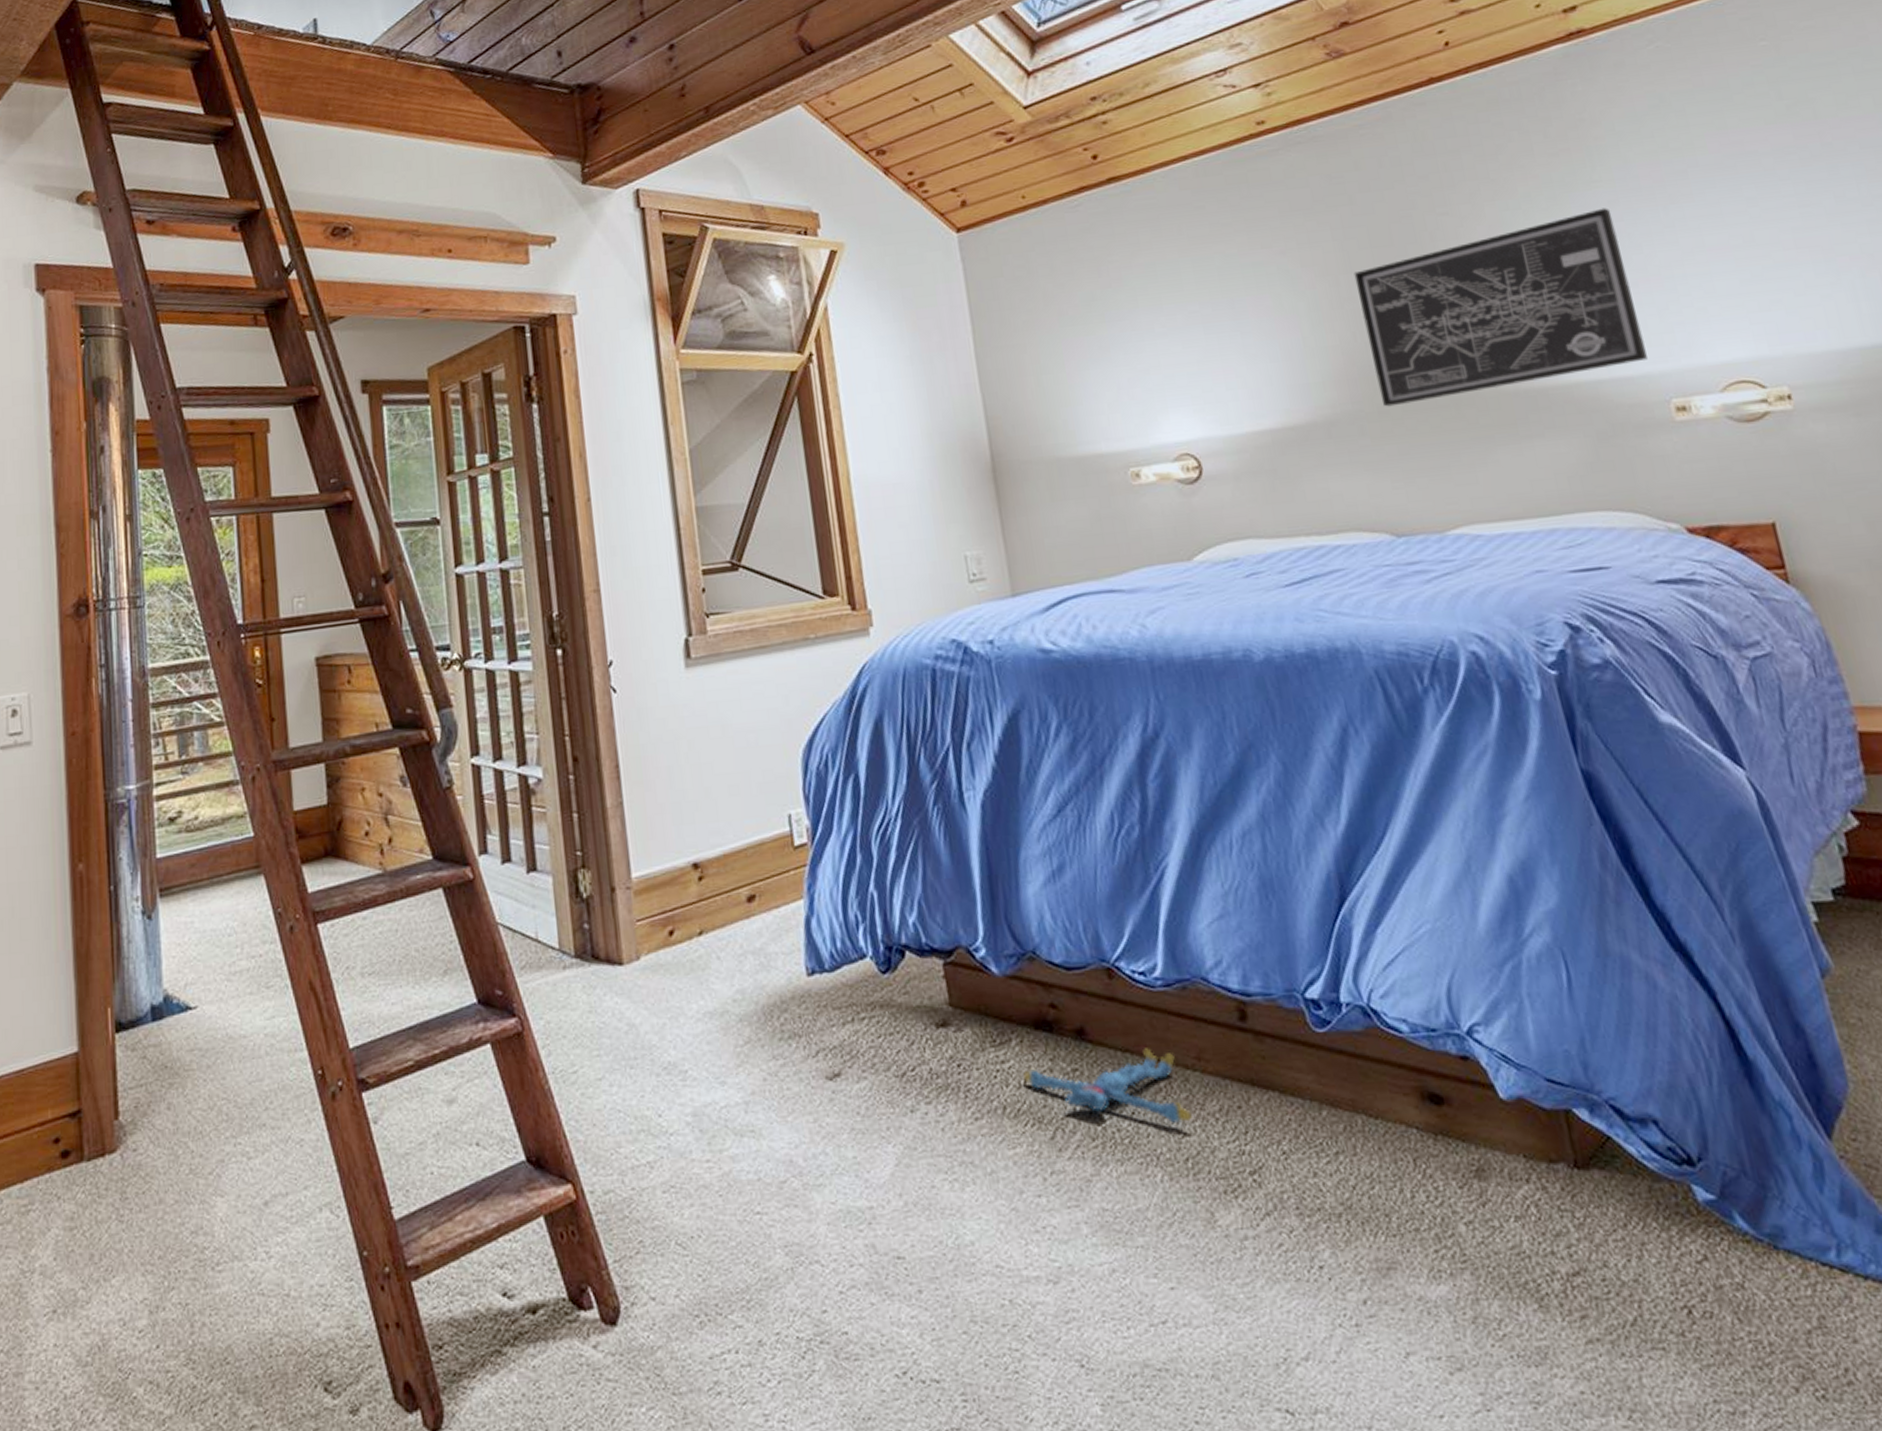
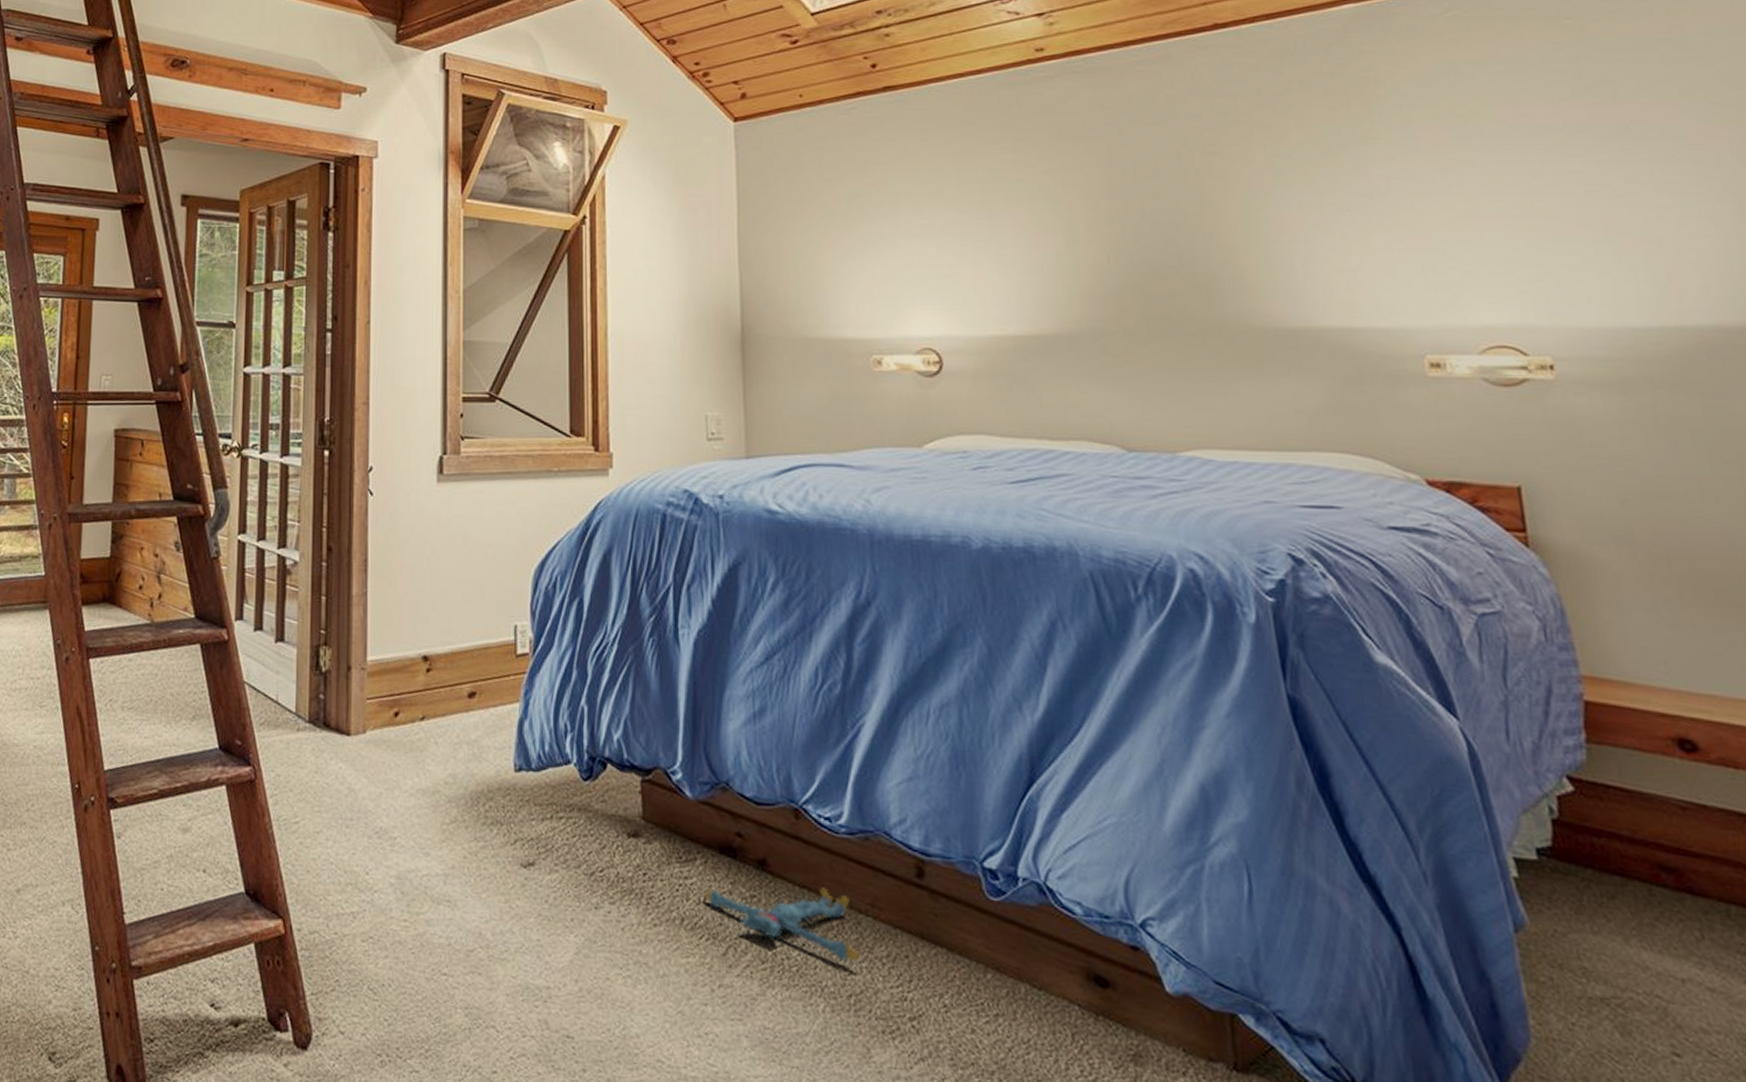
wall art: present [1353,208,1648,407] -> none [1115,164,1406,329]

